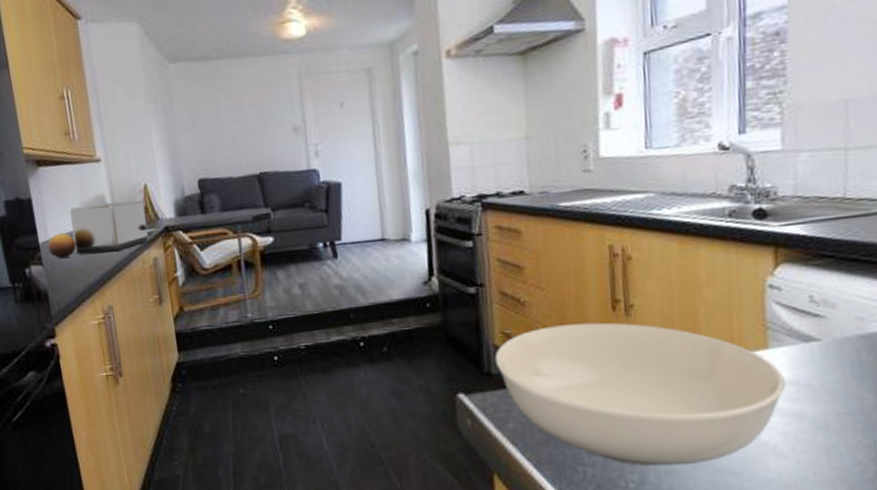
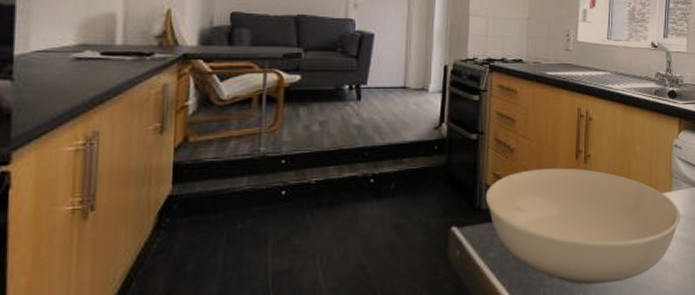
fruit: present [48,232,77,259] -> none [25,46,67,75]
toaster: present [70,200,148,254] -> none [62,21,164,74]

